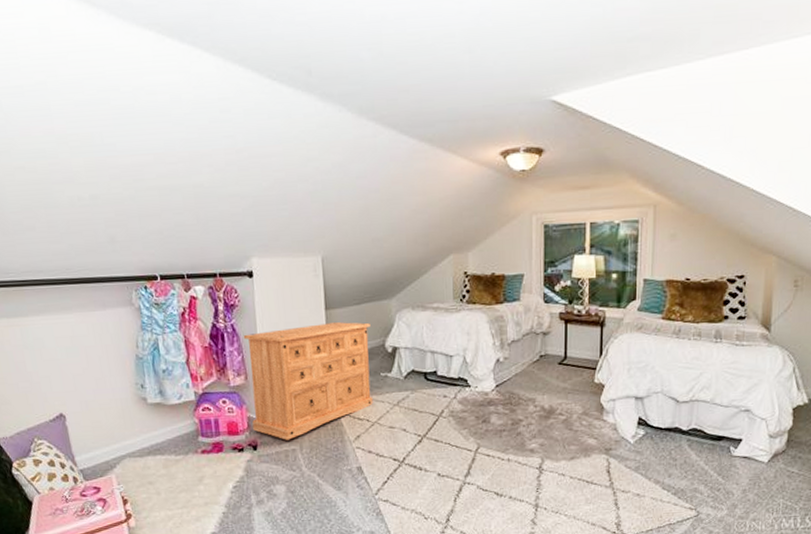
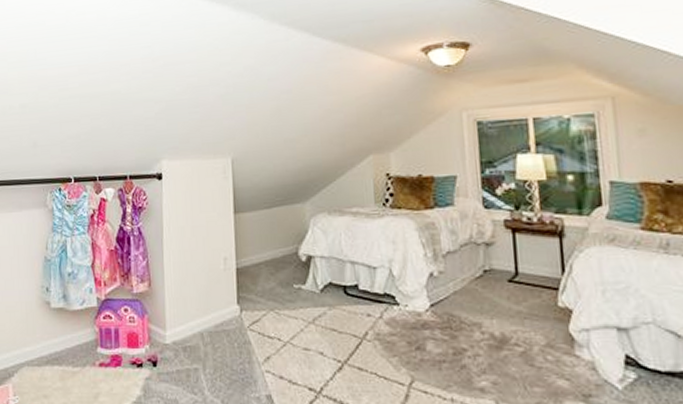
dresser: present [243,322,373,440] -> none [149,227,285,357]

